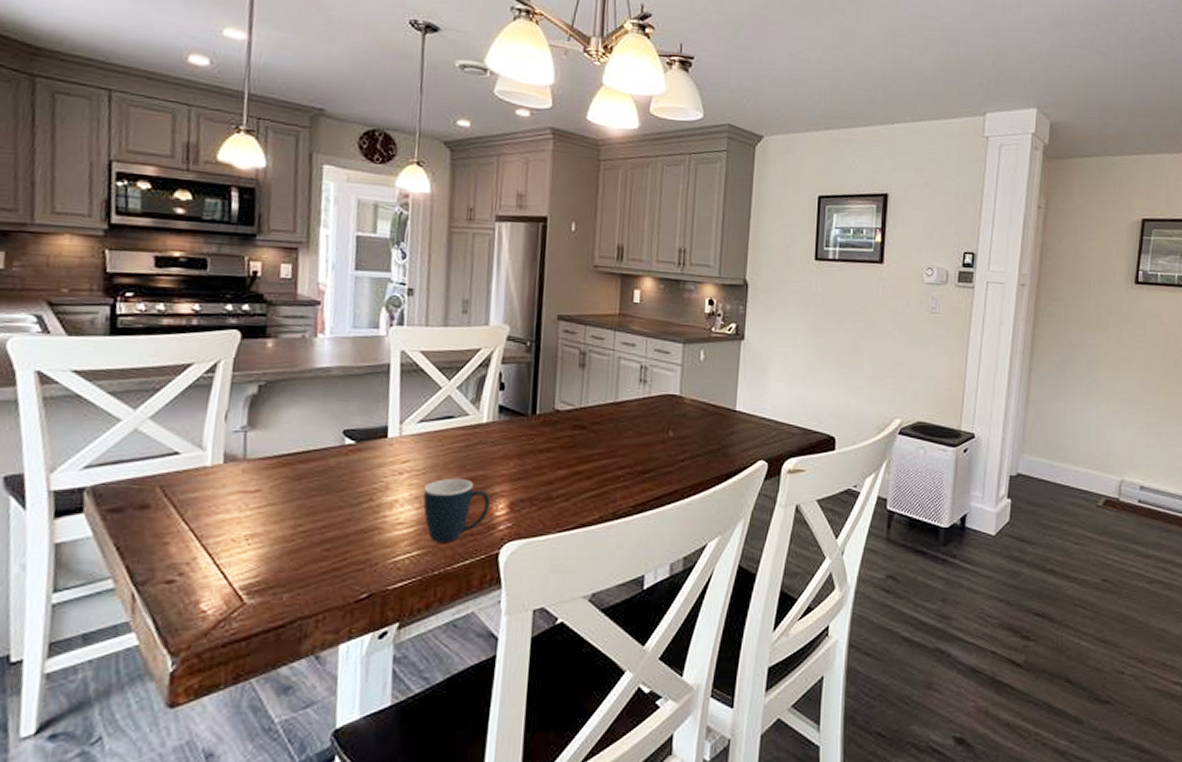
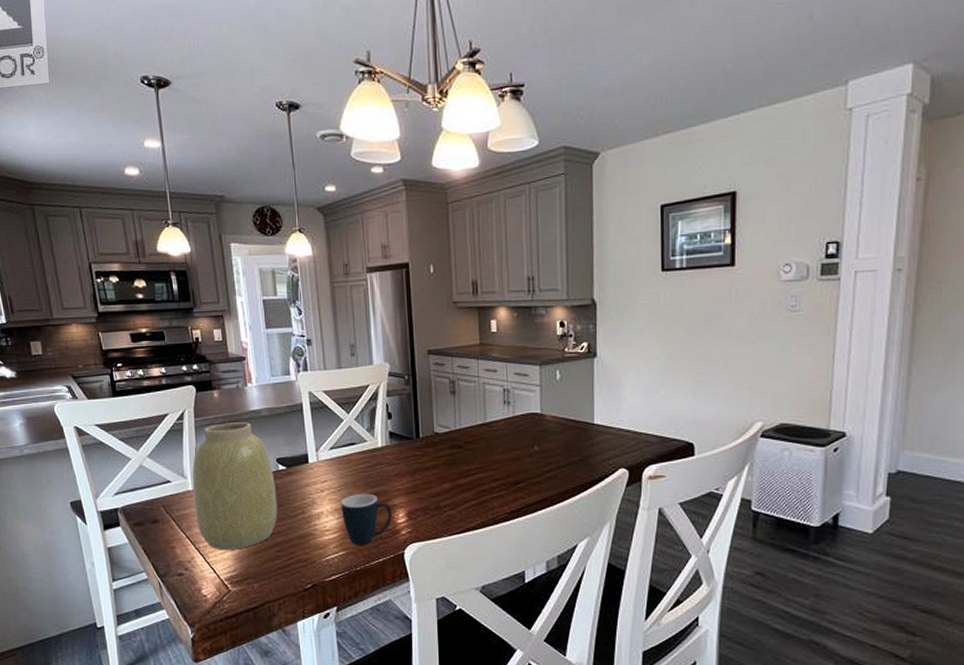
vase: none [209,381,337,547] -> present [192,422,278,550]

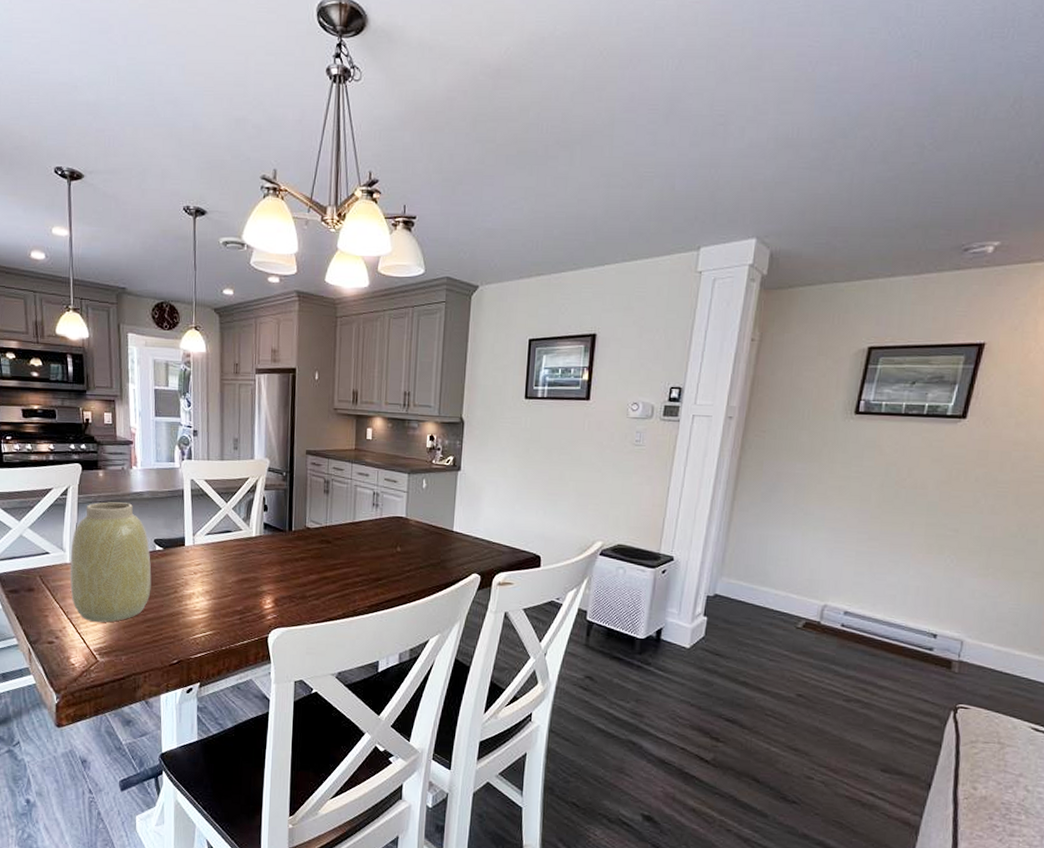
mug: present [340,493,392,545] -> none [212,578,260,627]

